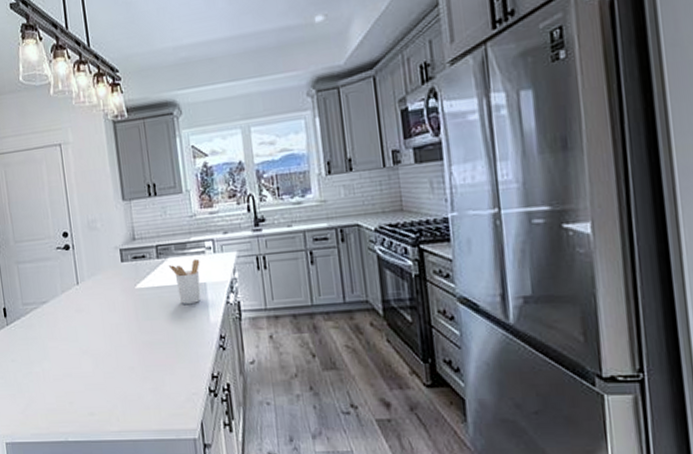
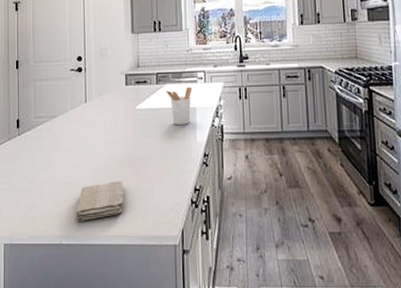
washcloth: none [79,369,133,418] -> present [75,180,124,222]

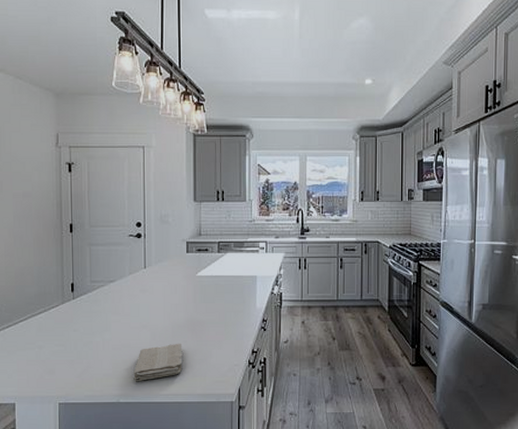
utensil holder: present [165,86,192,125] -> none [227,256,254,292]

